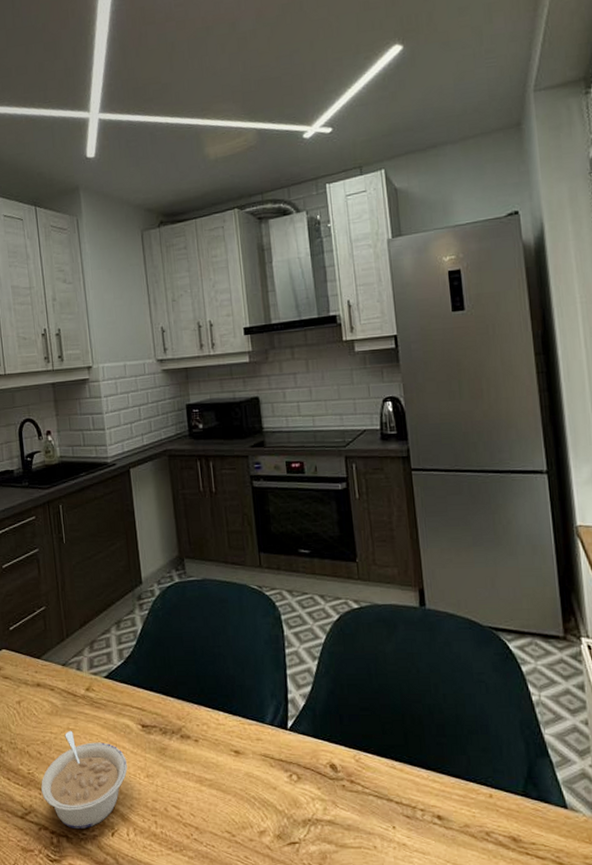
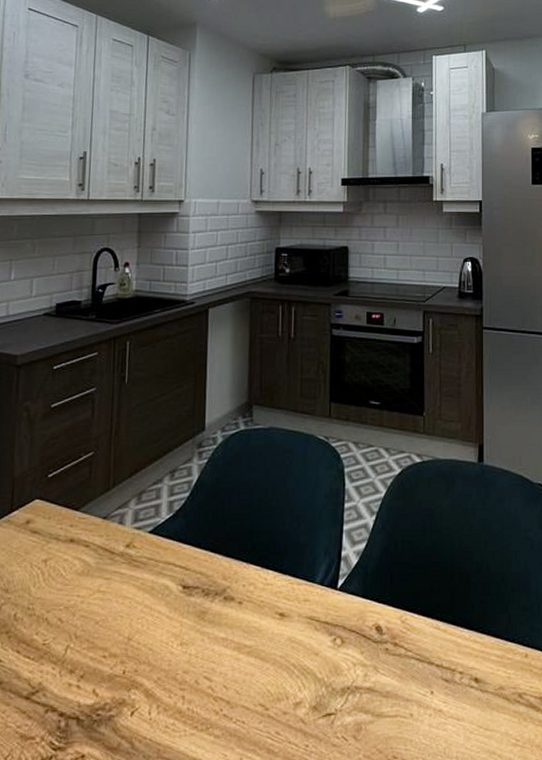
legume: present [41,730,128,829] -> none [56,593,160,708]

